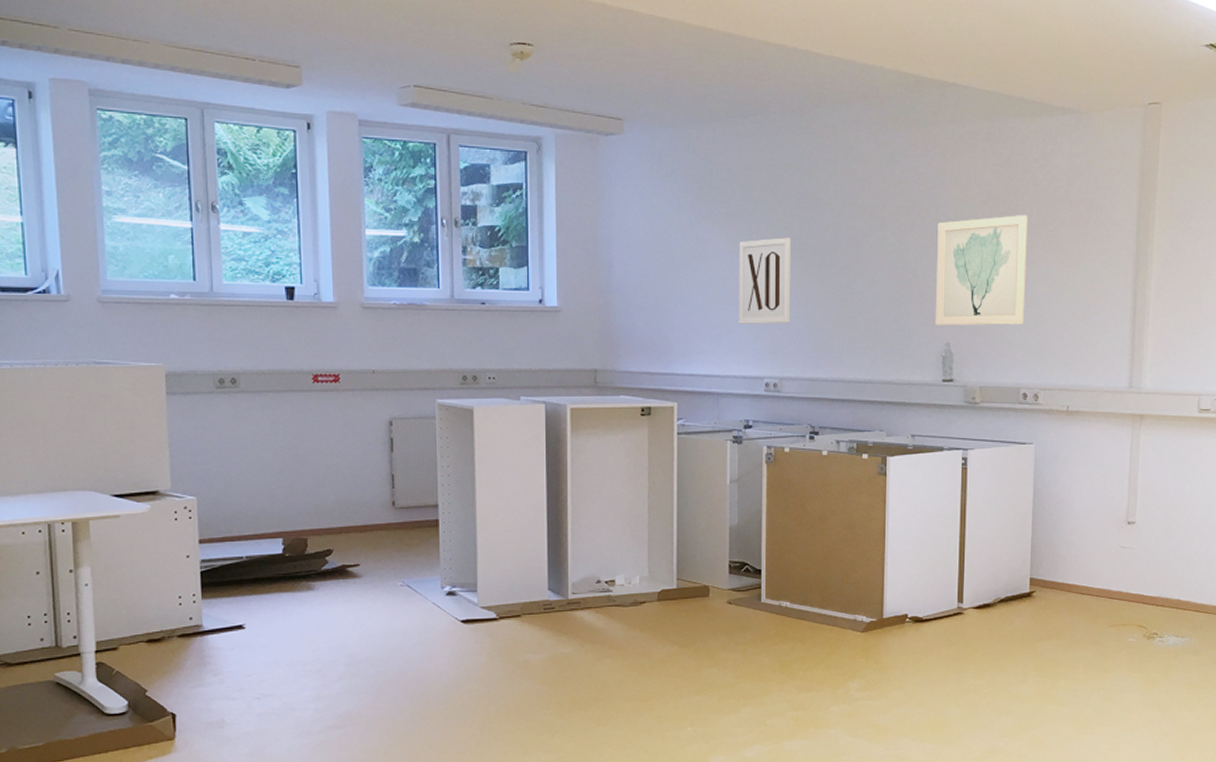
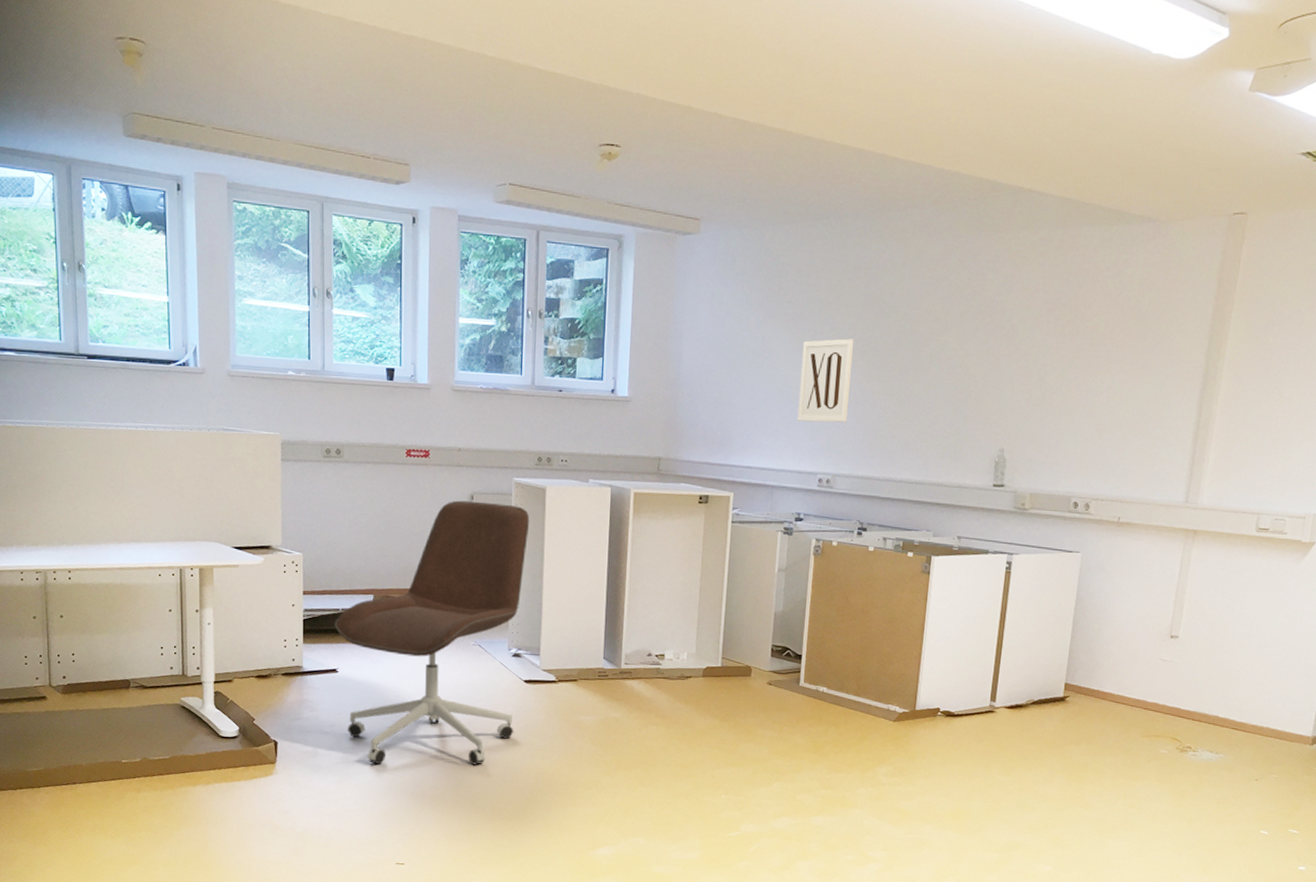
office chair: none [238,427,458,730] -> present [335,500,530,765]
wall art: present [935,215,1028,326] -> none [990,324,1094,434]

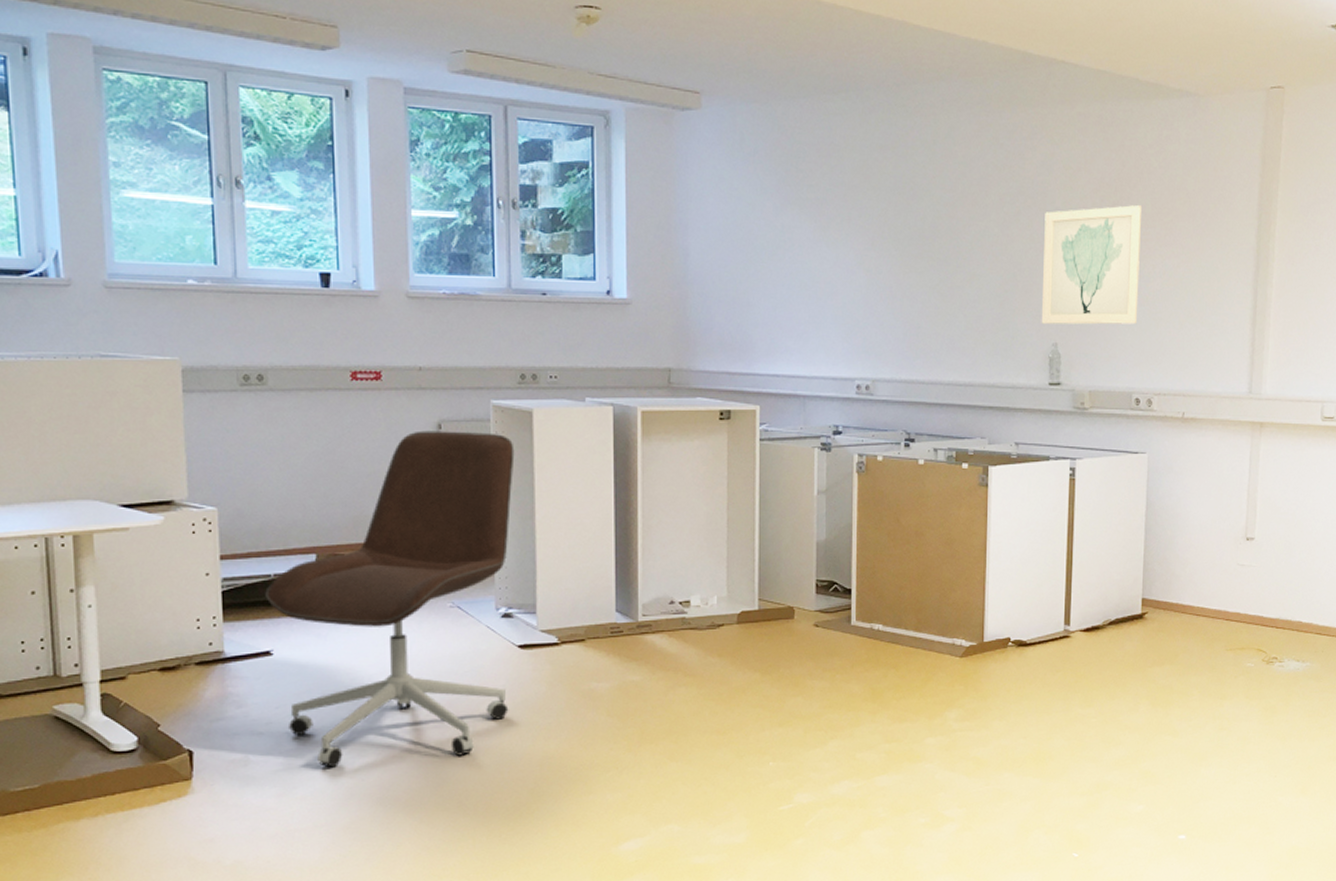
wall art: present [797,338,855,423] -> none [827,226,886,321]
wall art: none [990,324,1094,434] -> present [1041,205,1141,325]

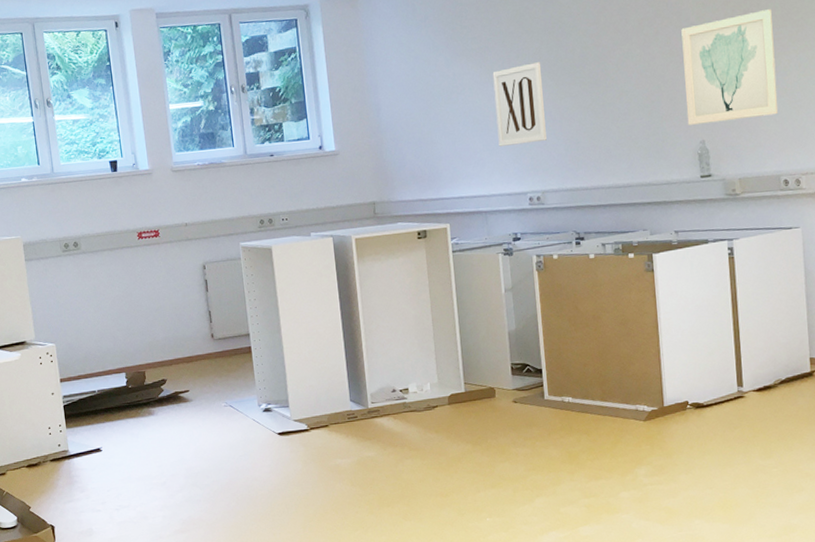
office chair: present [265,430,515,768] -> none [93,268,276,535]
wall art: none [827,226,886,321] -> present [492,62,547,147]

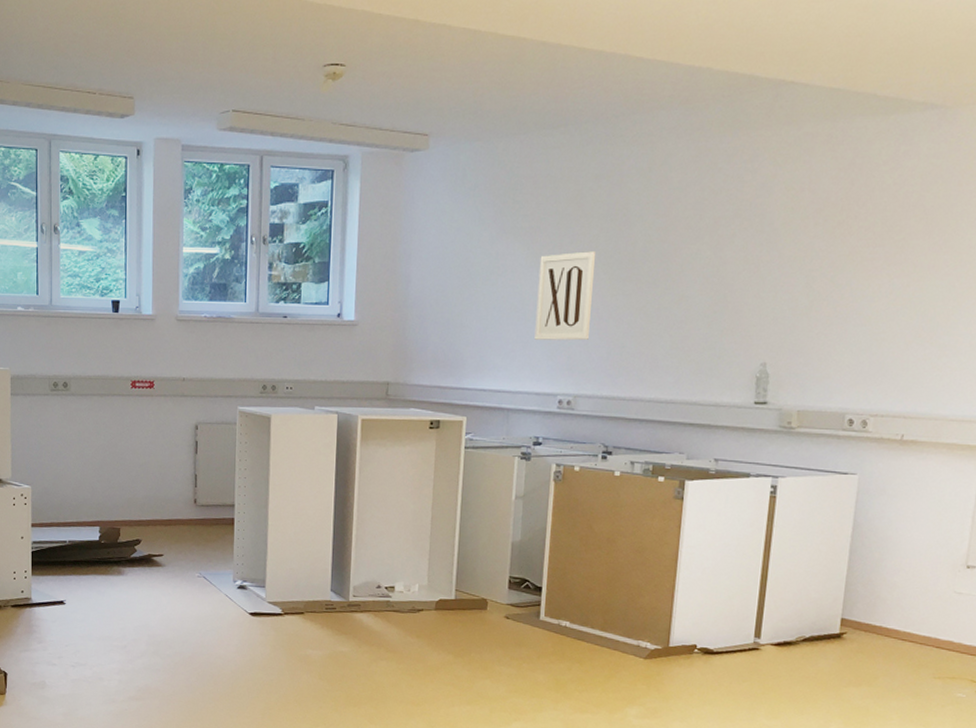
wall art: present [681,9,779,125] -> none [750,224,870,345]

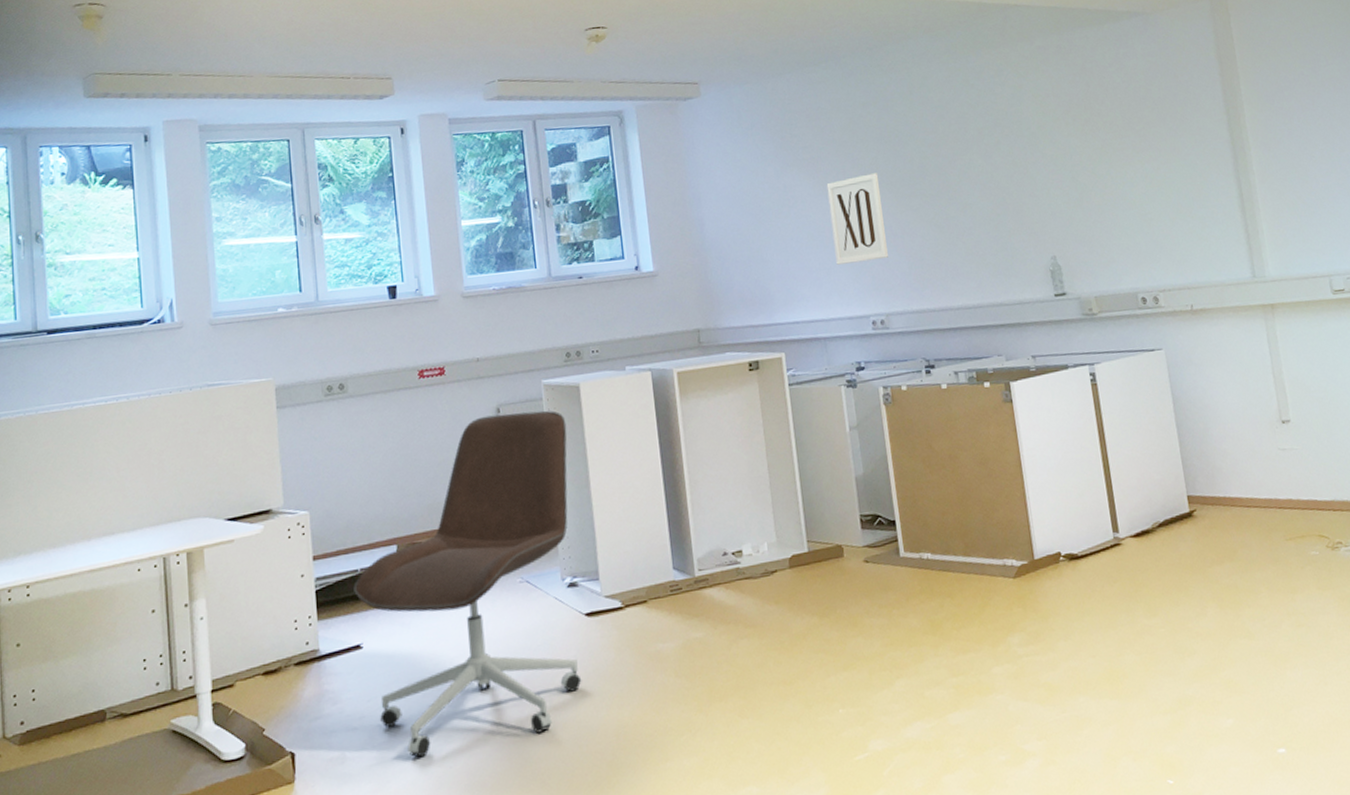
office chair: none [62,430,255,699] -> present [353,410,582,758]

